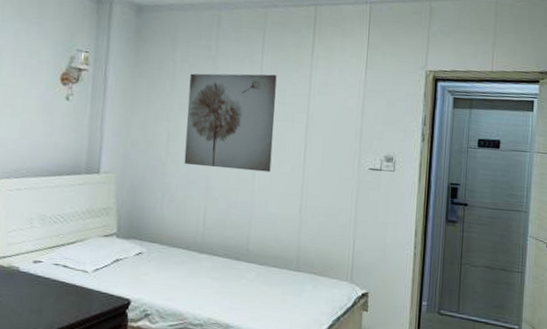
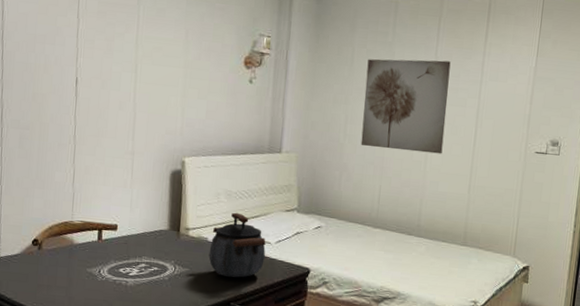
kettle: none [20,238,83,311] -> present [208,212,266,278]

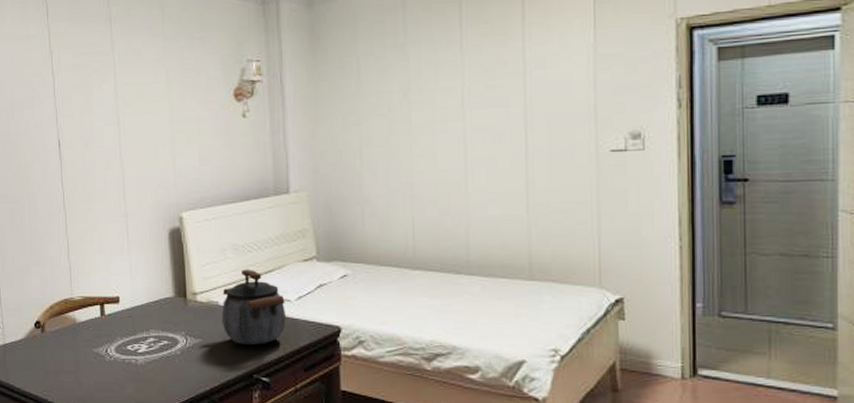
wall art: present [360,59,451,154] -> none [377,54,486,172]

